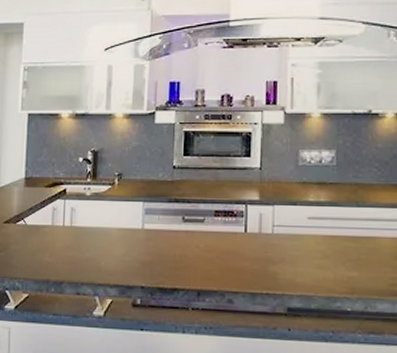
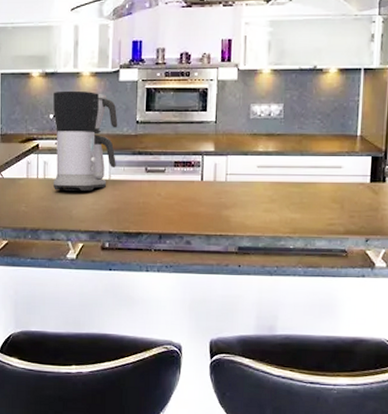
coffee maker: none [81,133,153,241] -> present [53,90,118,191]

